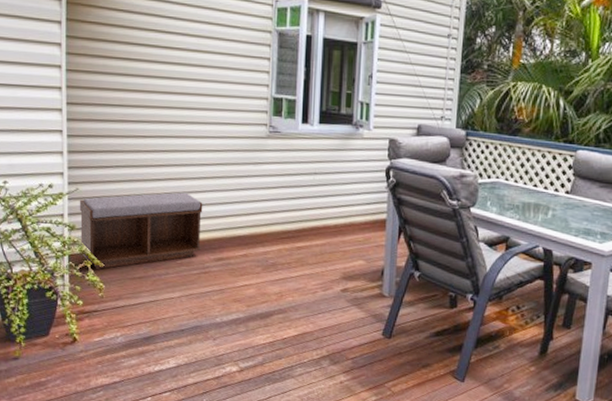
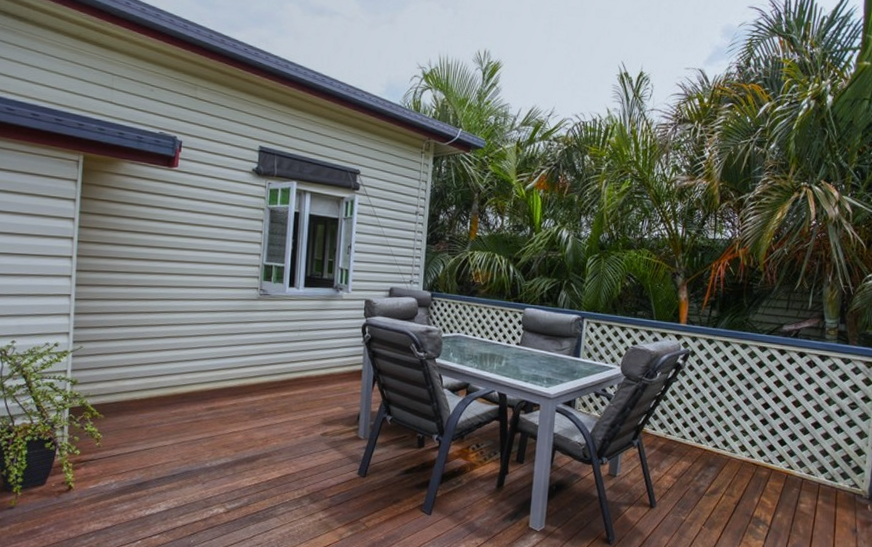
bench: present [79,192,203,269] -> none [81,348,198,421]

